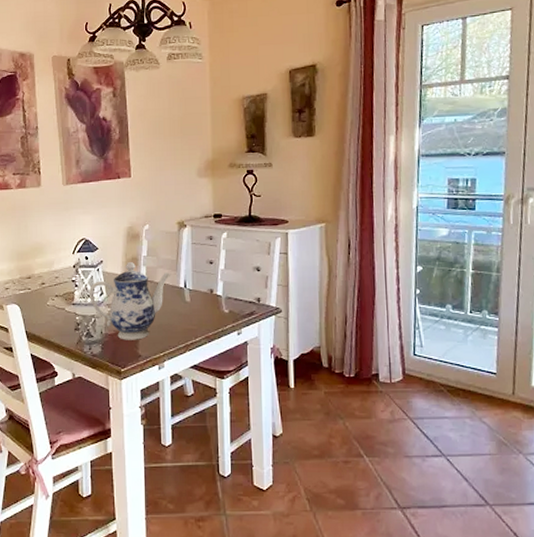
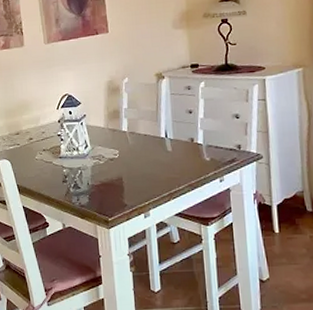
teapot: present [90,262,171,340] -> none [75,115,152,191]

